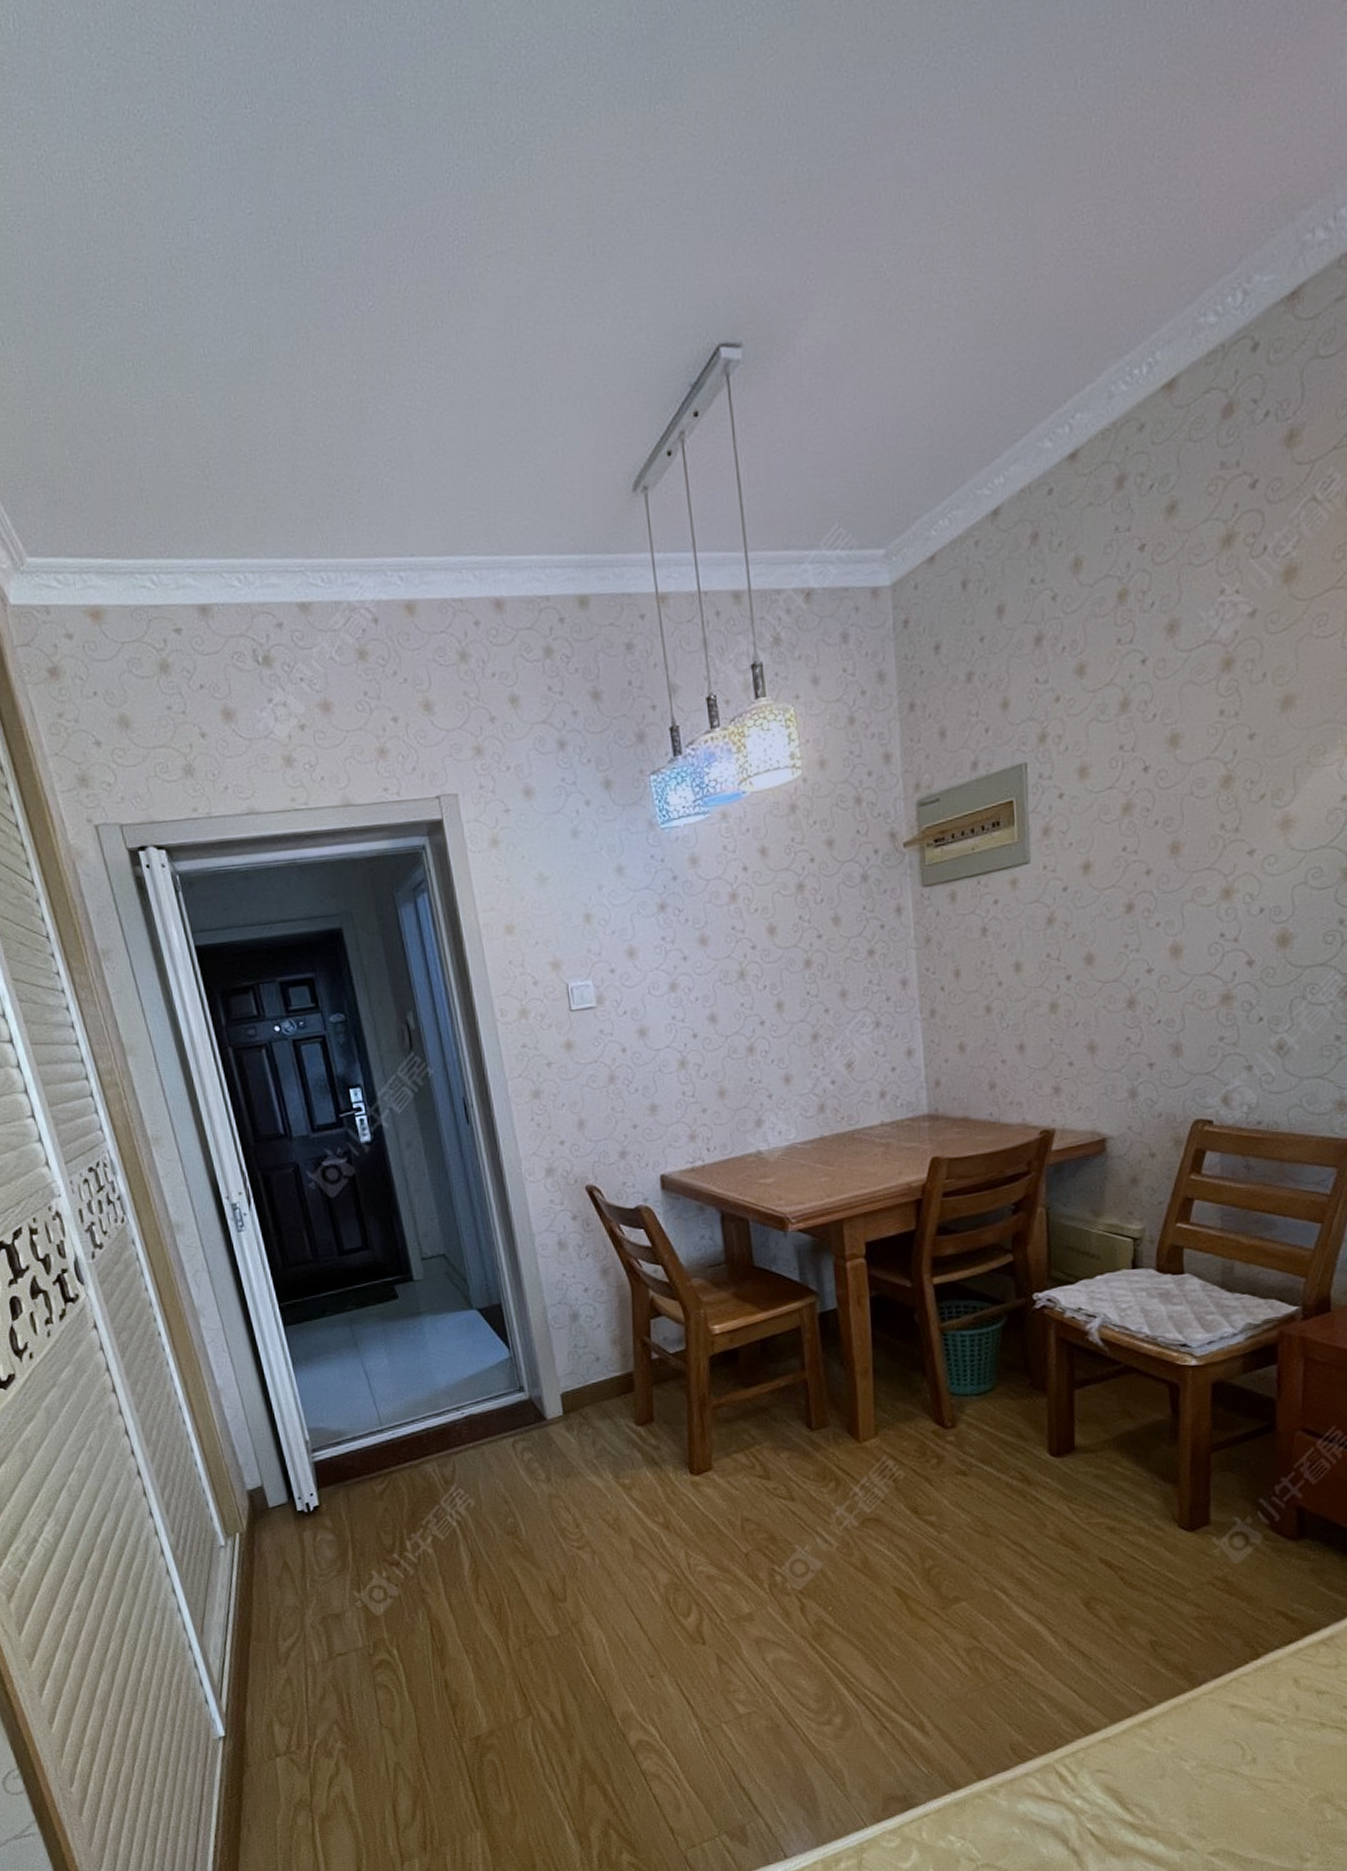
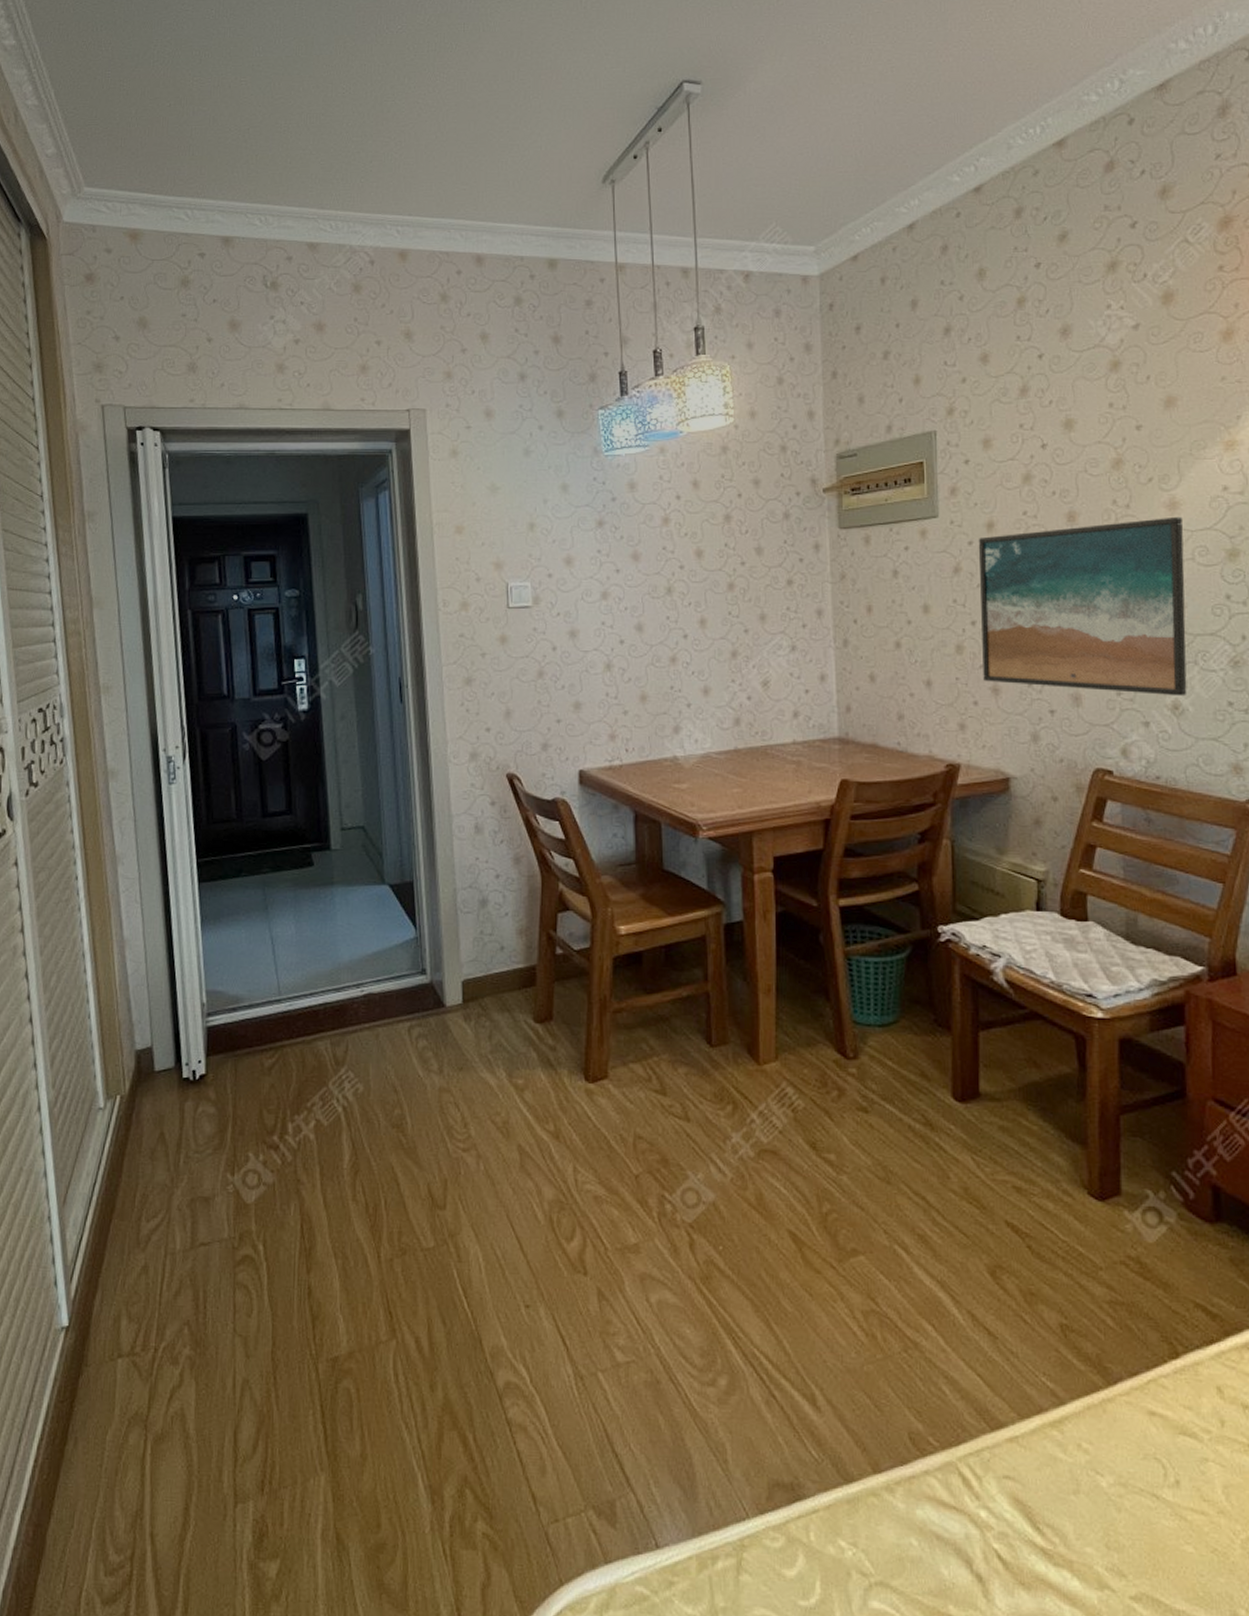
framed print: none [1073,836,1297,1040] -> present [978,516,1187,696]

